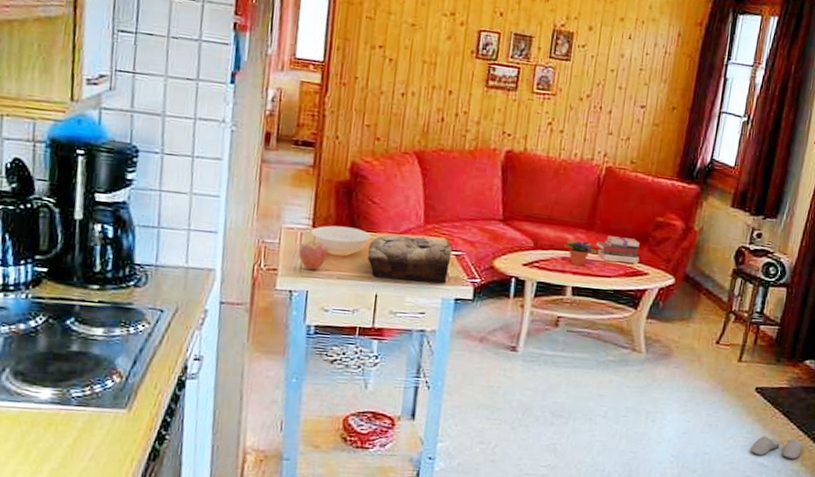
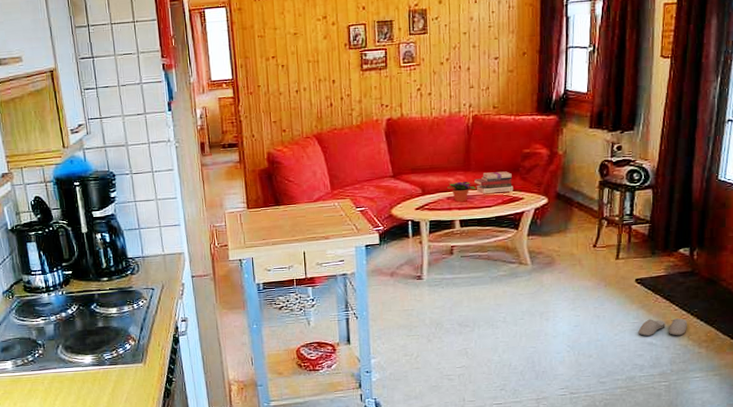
fruit: present [299,236,328,271] -> none [241,215,262,242]
bowl: present [311,225,371,257] -> none [247,203,292,228]
bread loaf: present [367,234,452,284] -> none [291,200,357,239]

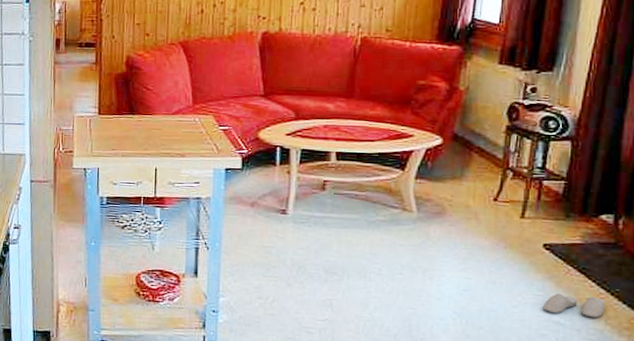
potted flower: present [447,181,476,203] -> none [325,109,358,133]
books: present [474,171,514,194] -> none [357,102,403,129]

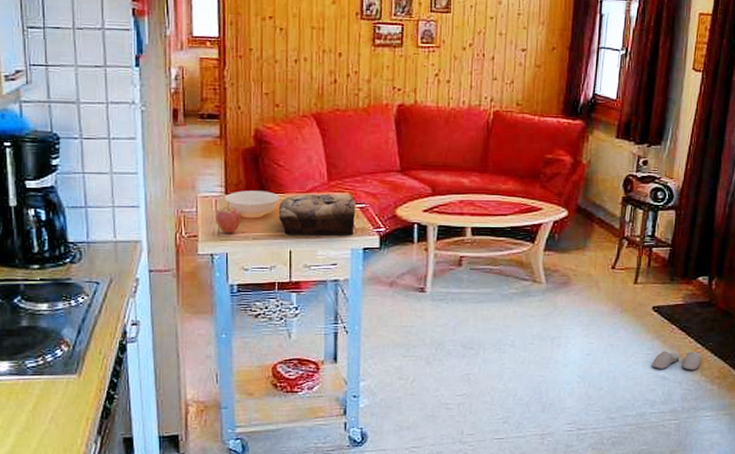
fruit: none [89,122,112,151] -> present [215,202,241,234]
bowl: none [98,111,147,137] -> present [225,190,279,219]
bread loaf: none [145,115,220,156] -> present [278,193,356,236]

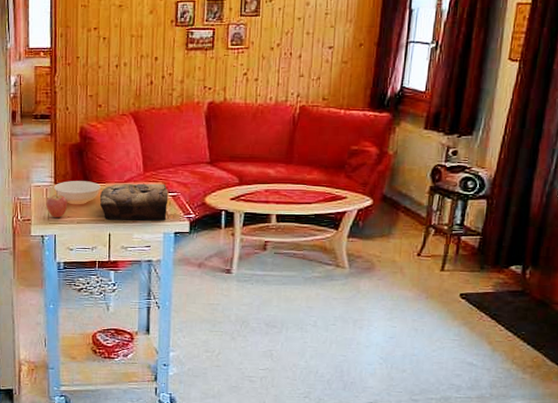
slippers: present [652,351,701,371] -> none [458,337,513,359]

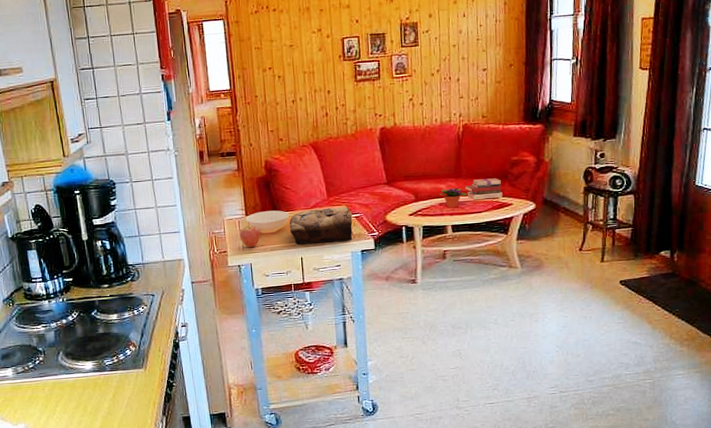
potted flower: none [266,174,297,196] -> present [439,187,467,209]
books: none [296,167,337,191] -> present [465,178,503,200]

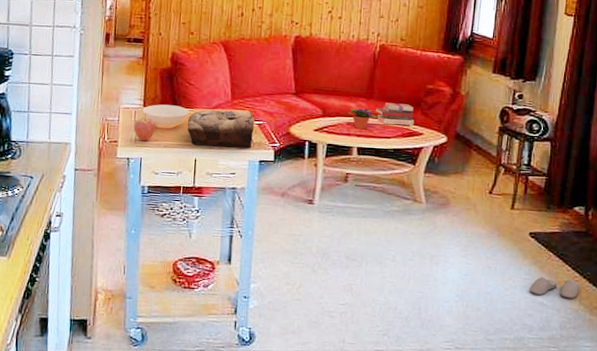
slippers: none [623,318,669,336] -> present [529,277,579,299]

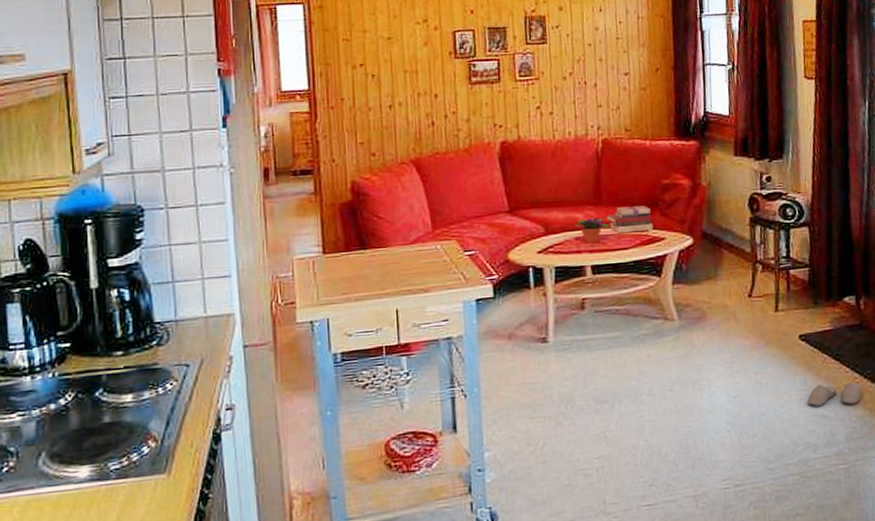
fruit: present [134,114,156,142] -> none [313,262,342,298]
bowl: present [143,104,189,129] -> none [323,246,382,278]
bread loaf: present [187,109,255,149] -> none [381,241,465,292]

